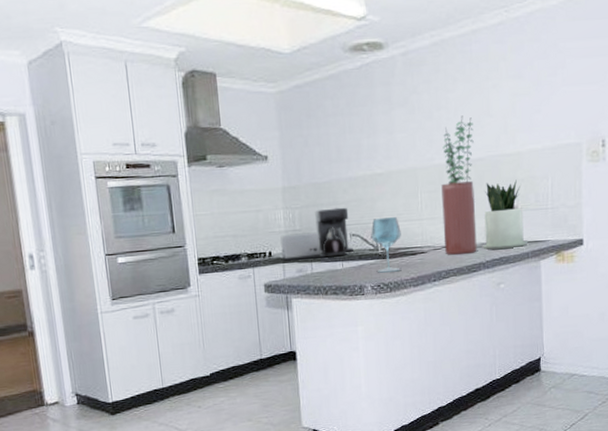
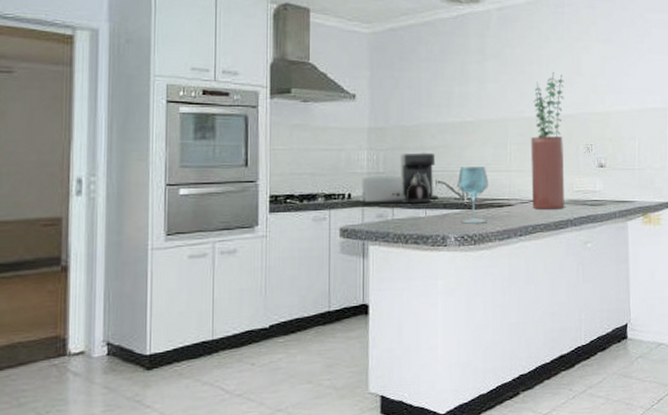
planter: present [482,179,528,250] -> none [570,138,616,208]

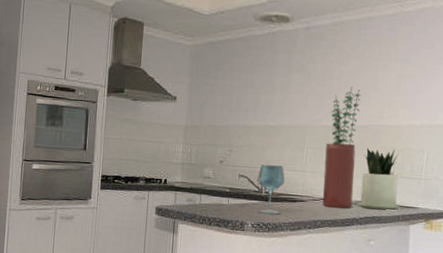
toaster: present [362,176,406,206] -> none [175,166,213,193]
coffee maker: present [400,154,438,201] -> none [209,149,240,192]
kettle: present [406,172,430,204] -> none [212,166,234,193]
planter: none [570,138,616,208] -> present [357,148,400,211]

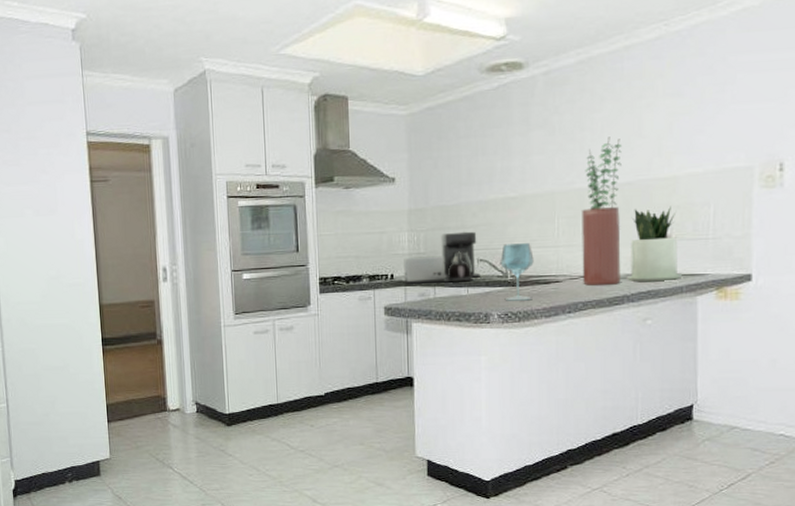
toaster: none [175,166,213,193] -> present [404,256,447,285]
coffee maker: none [209,149,240,192] -> present [441,232,480,280]
kettle: none [212,166,234,193] -> present [447,251,472,283]

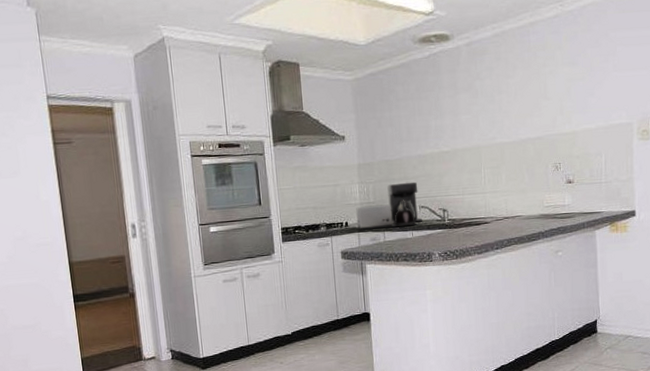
wine glass: present [500,243,534,301] -> none [438,191,466,242]
vase: present [582,137,622,287] -> none [503,99,536,226]
planter: present [626,206,683,282] -> none [541,156,584,221]

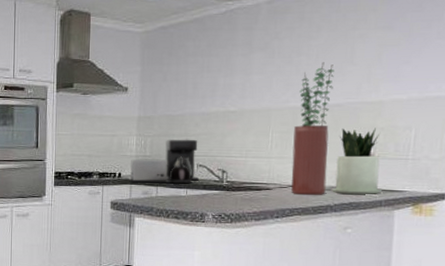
vase: none [503,99,536,226] -> present [291,62,334,196]
planter: none [541,156,584,221] -> present [331,128,383,196]

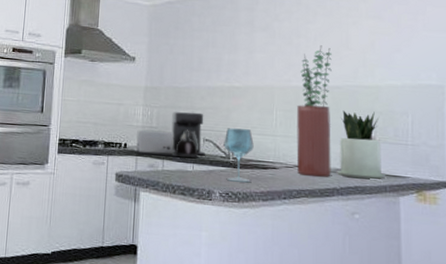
wine glass: none [217,152,248,204] -> present [223,128,254,183]

